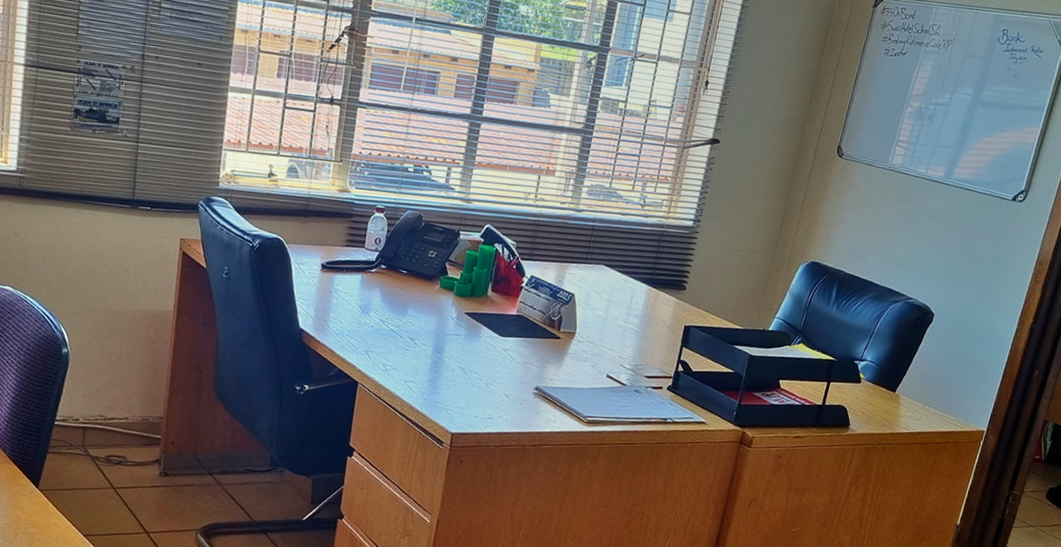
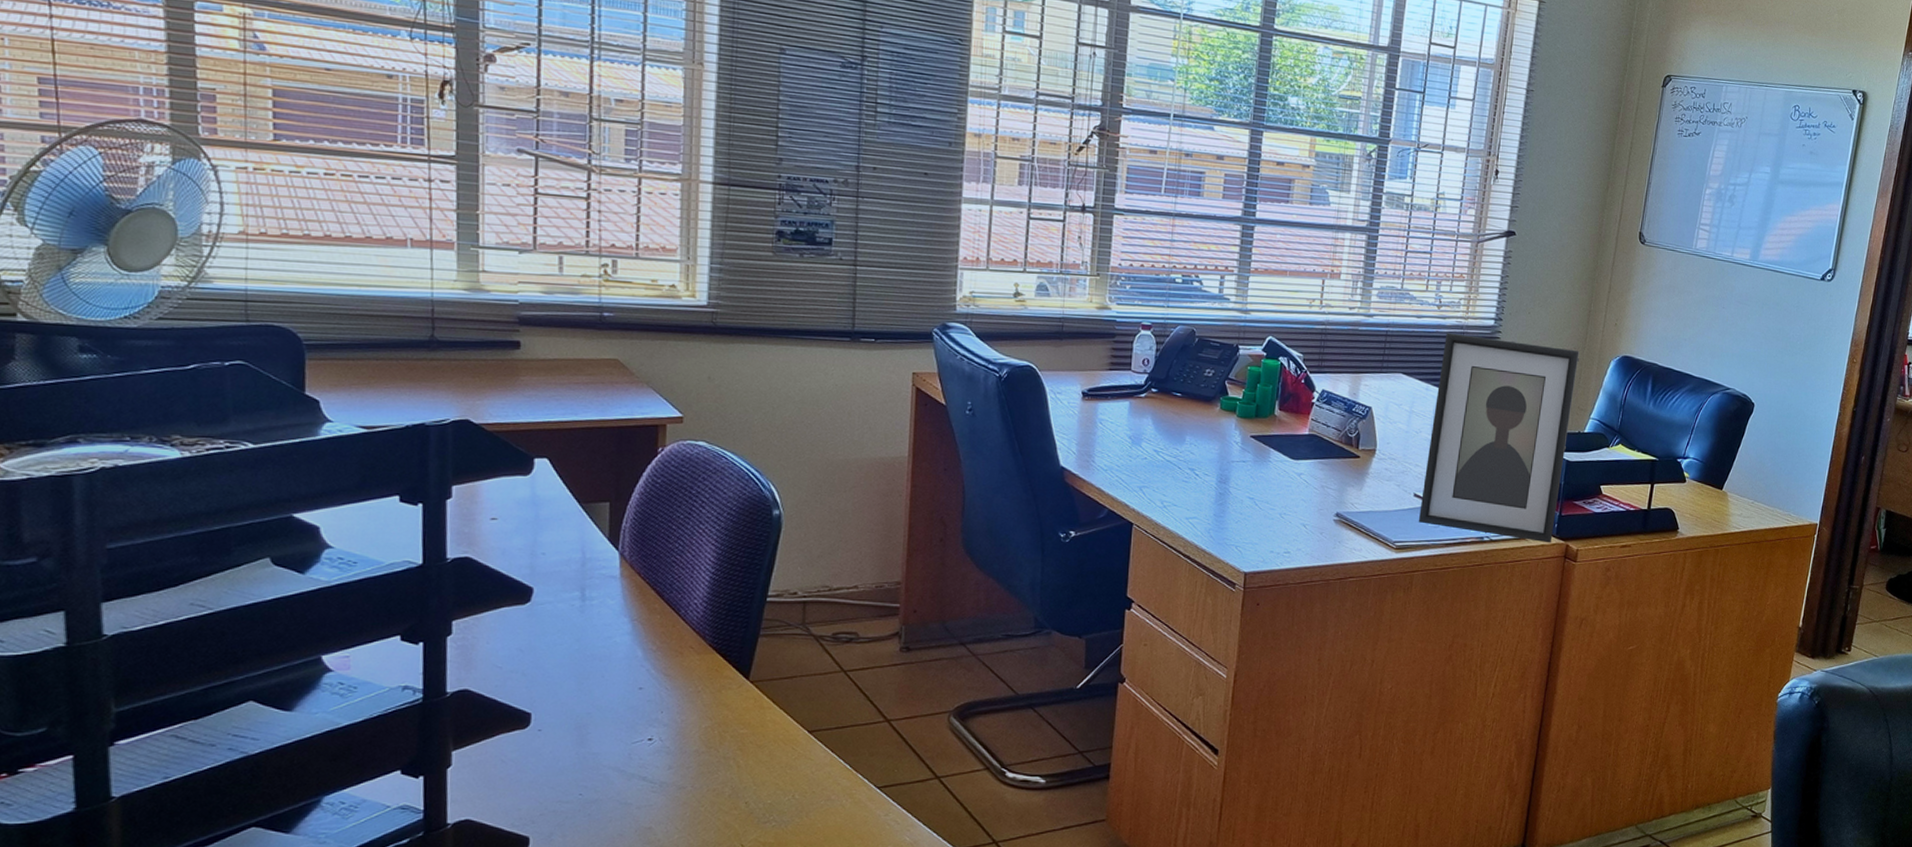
picture frame: none [608,230,771,429] -> present [1418,332,1579,543]

